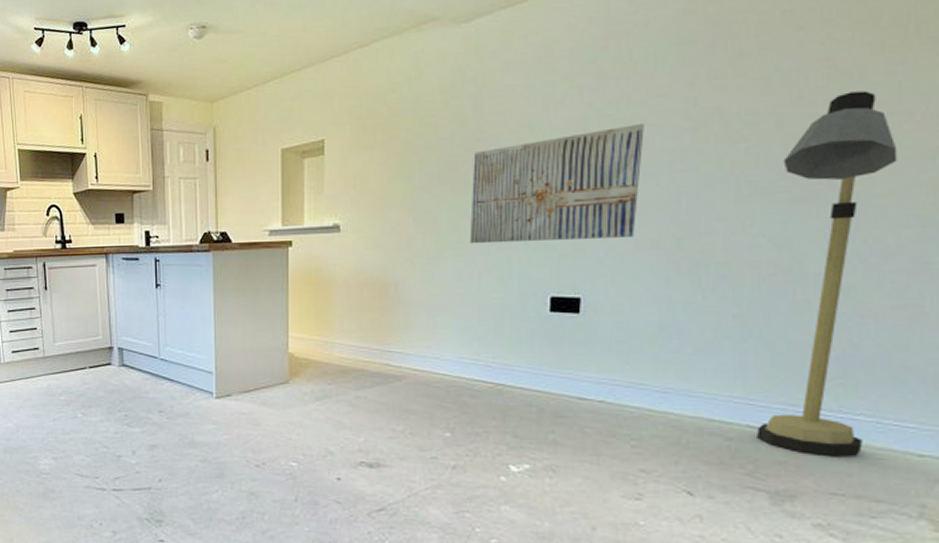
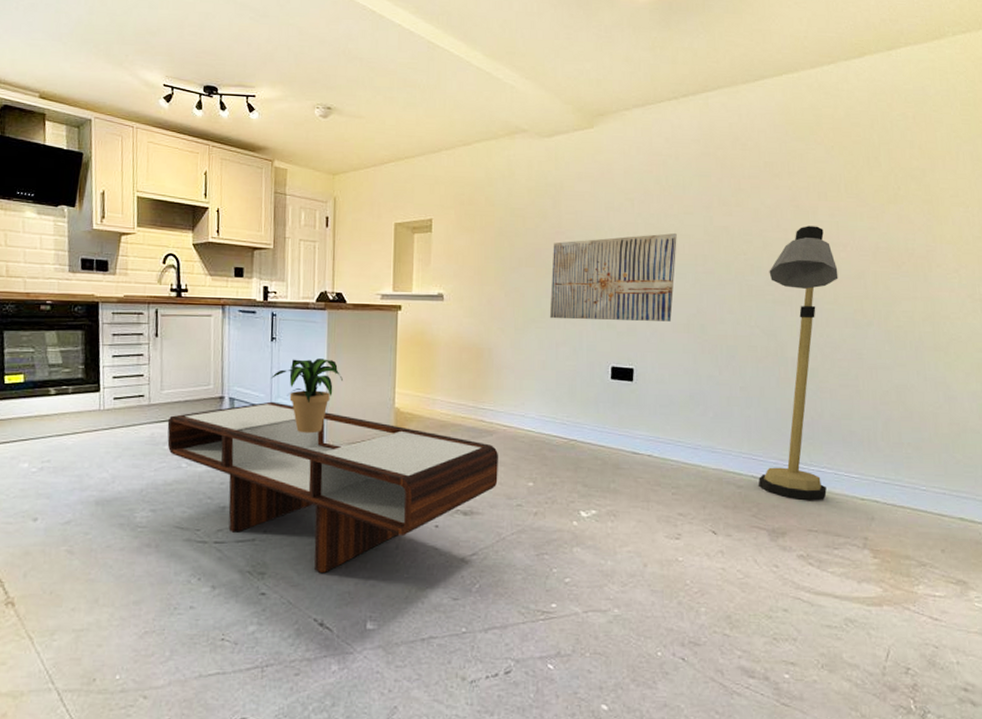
coffee table: none [62,350,408,523] -> present [167,401,498,573]
potted plant: none [158,304,231,382] -> present [271,358,343,434]

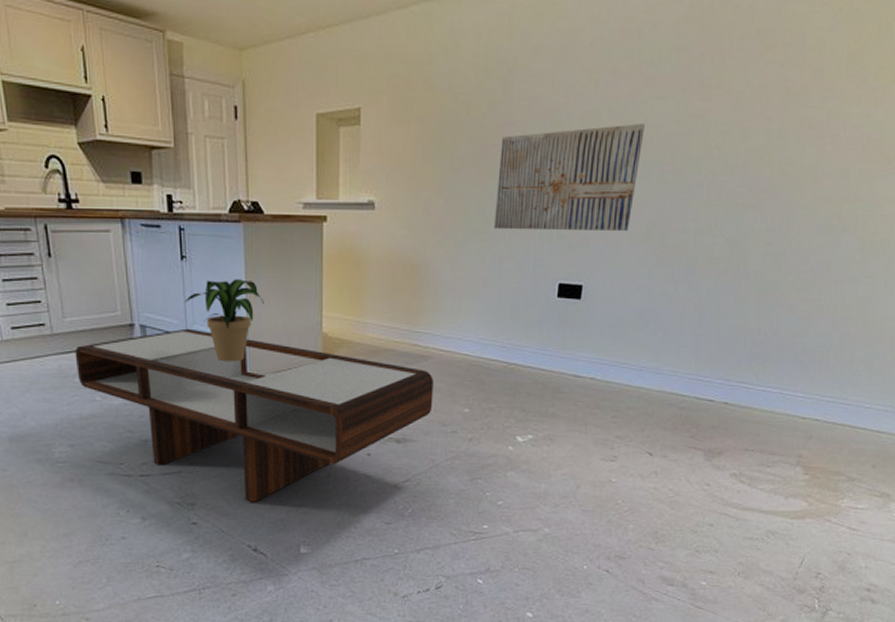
floor lamp: present [759,226,838,501] -> none [701,112,821,421]

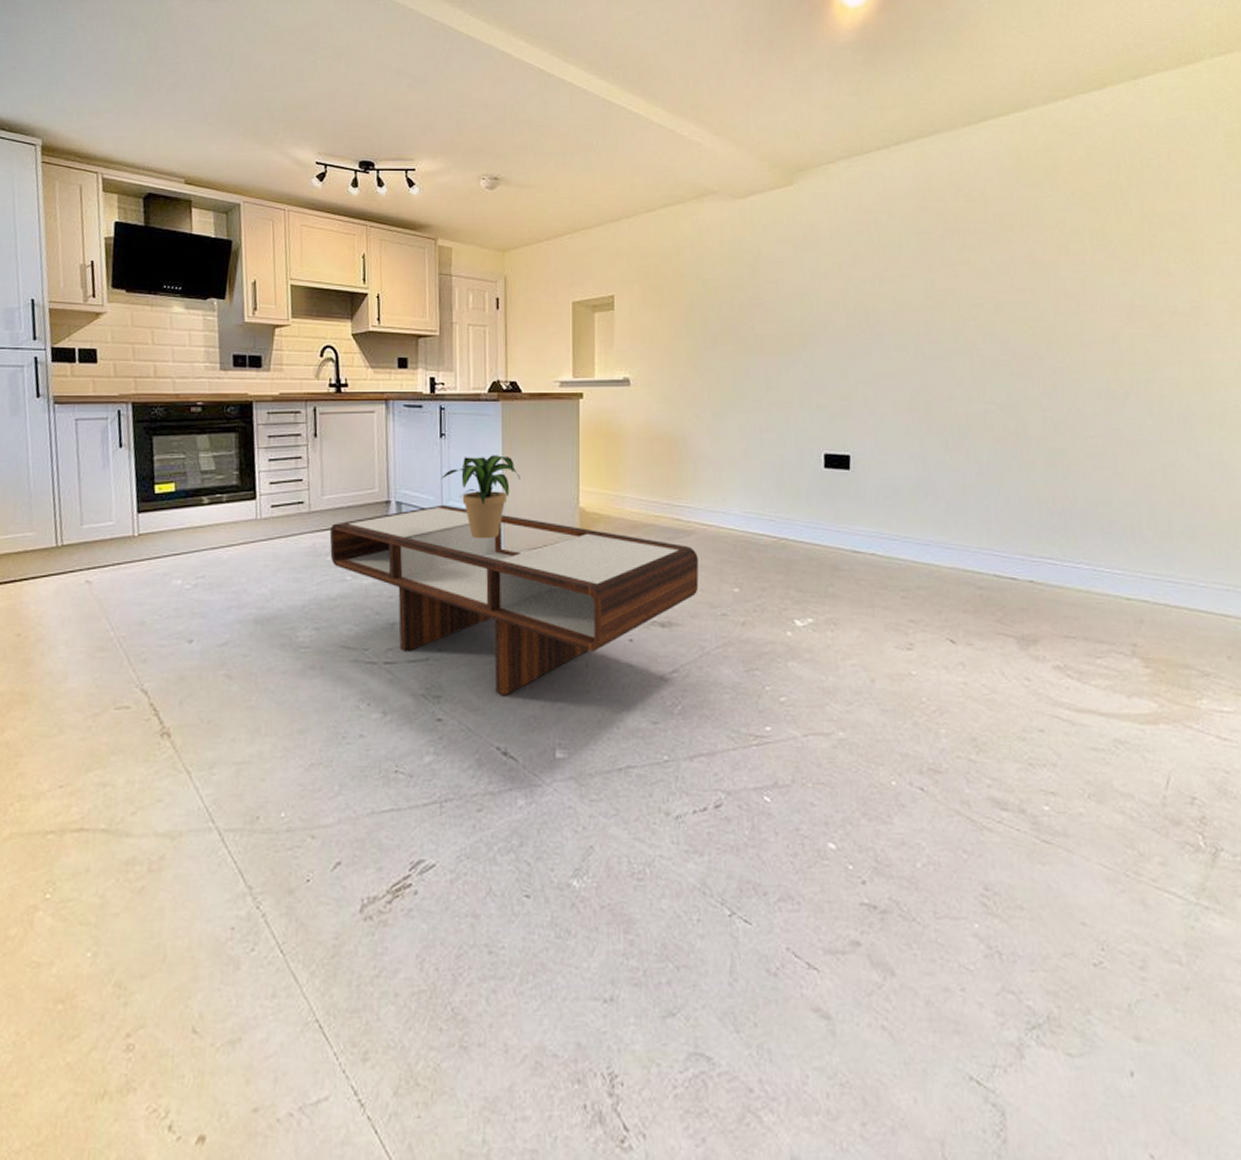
wall art: present [493,124,645,231] -> none [750,300,895,402]

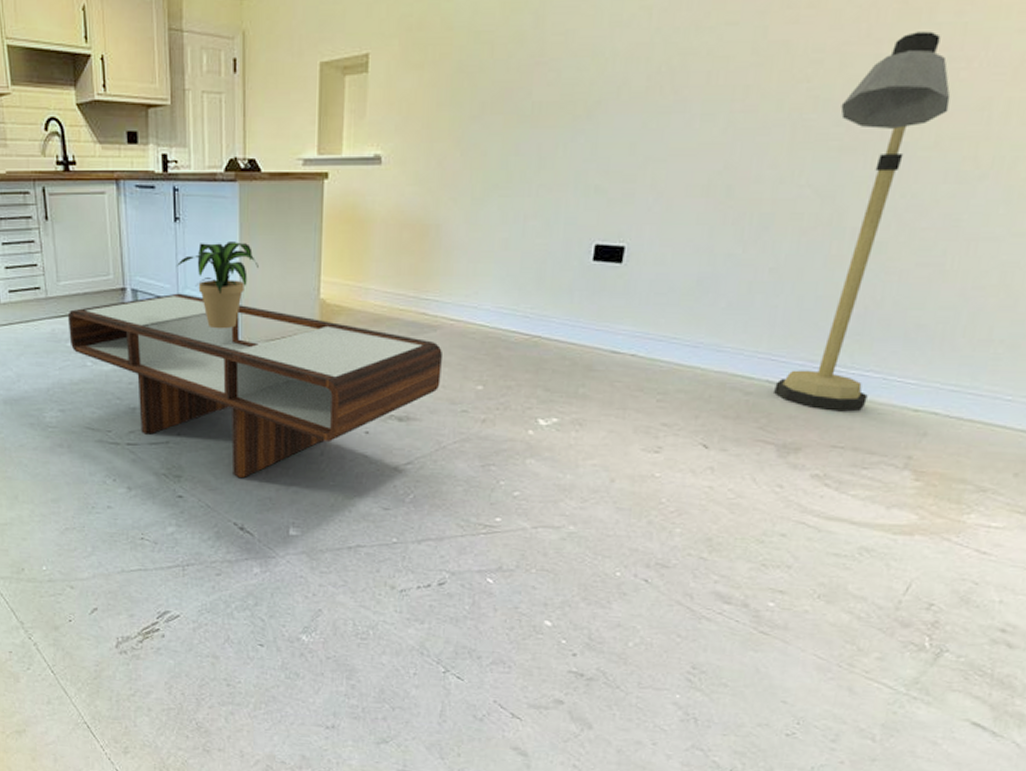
floor lamp: none [1002,284,1087,603] -> present [774,31,951,412]

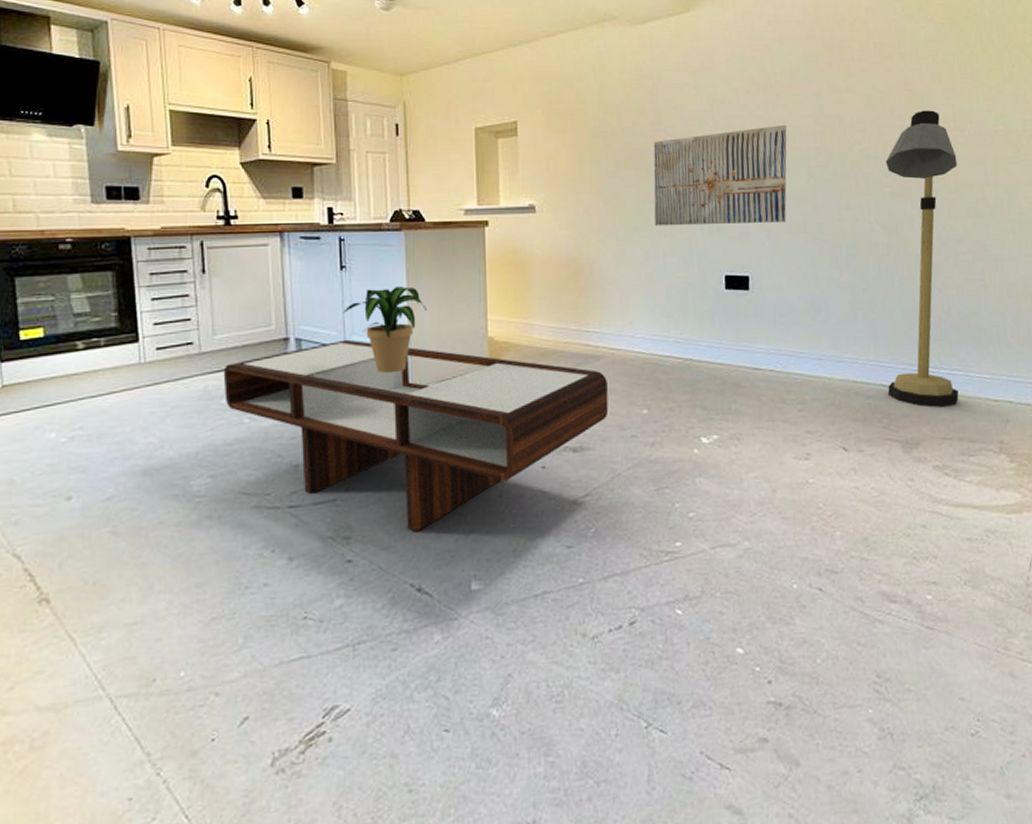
wall art: none [517,56,710,184] -> present [653,125,787,226]

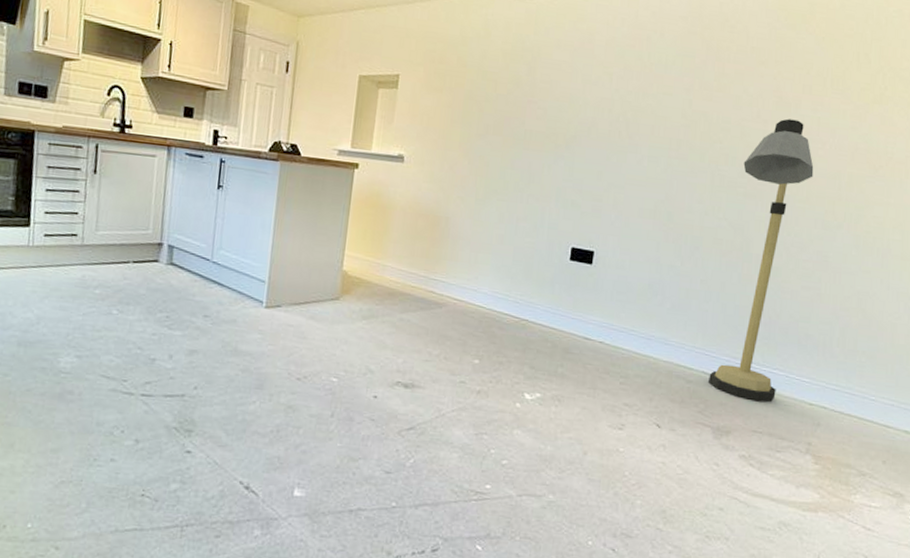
coffee table: present [223,339,609,531] -> none [98,252,446,435]
potted plant: present [343,286,426,374] -> none [215,210,291,290]
wall art: present [653,125,787,226] -> none [512,111,653,206]

